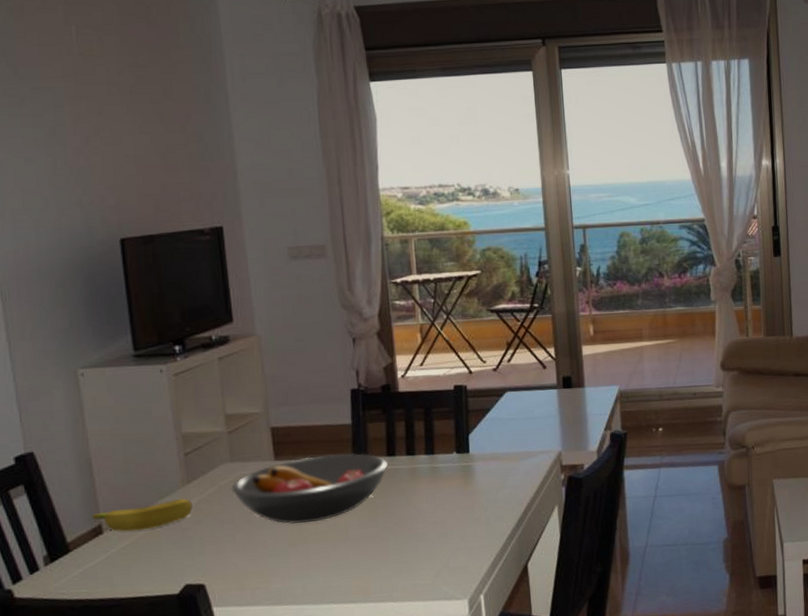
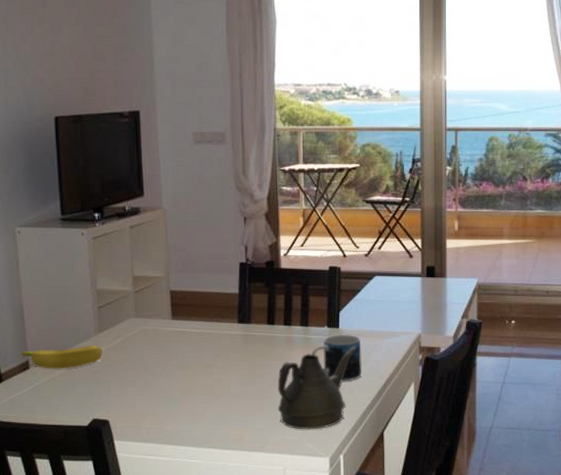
fruit bowl: present [231,453,388,525] -> none [134,319,267,377]
teapot: none [403,473,490,572] -> present [277,347,356,430]
mug: none [439,459,499,513] -> present [311,335,362,382]

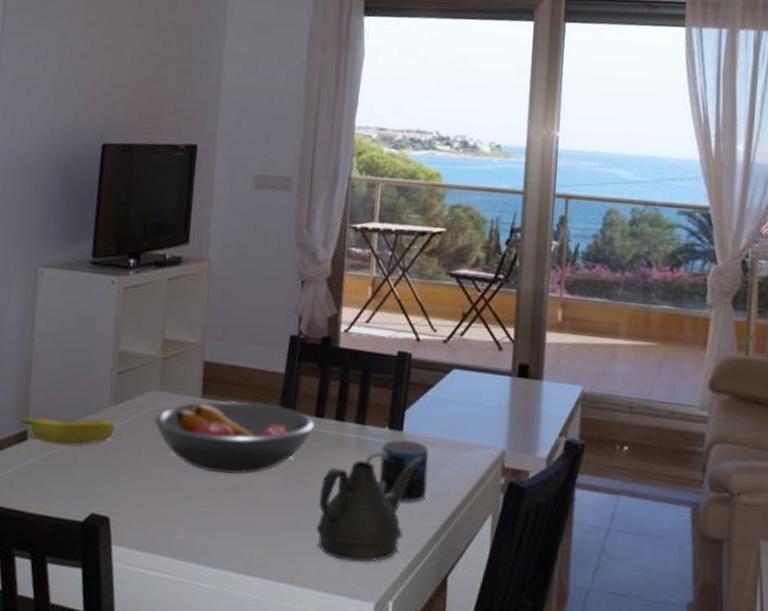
fruit bowl: none [134,319,267,377] -> present [154,400,314,475]

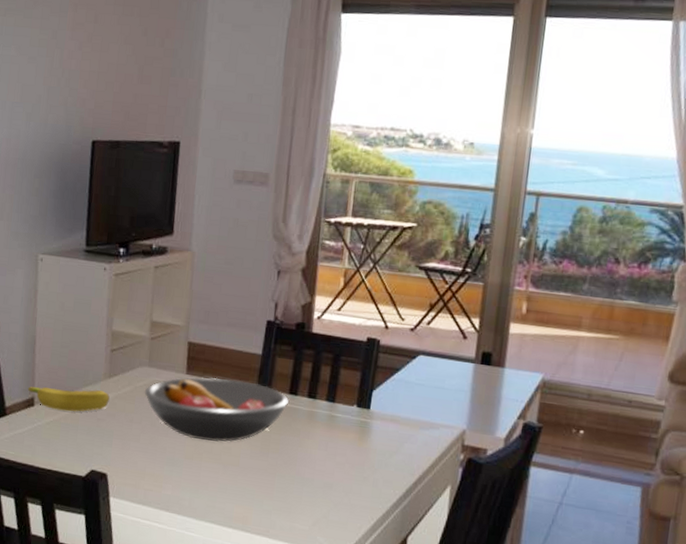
teapot: present [316,458,422,563] -> none [289,433,387,522]
mug: present [365,439,429,503] -> none [334,416,393,473]

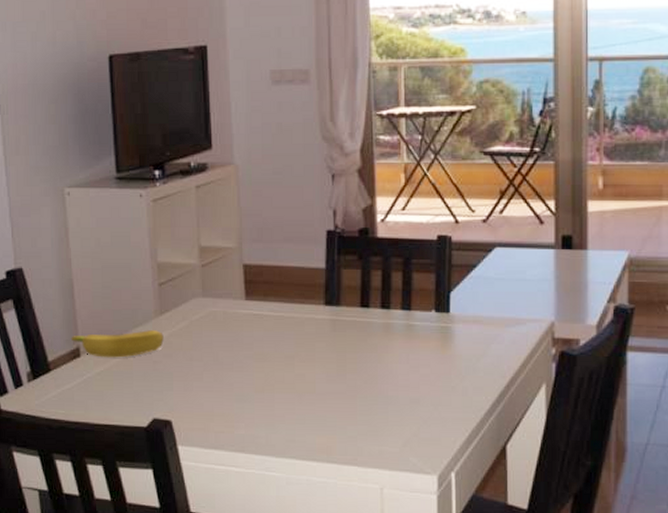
fruit bowl: present [144,377,289,442] -> none [201,299,361,370]

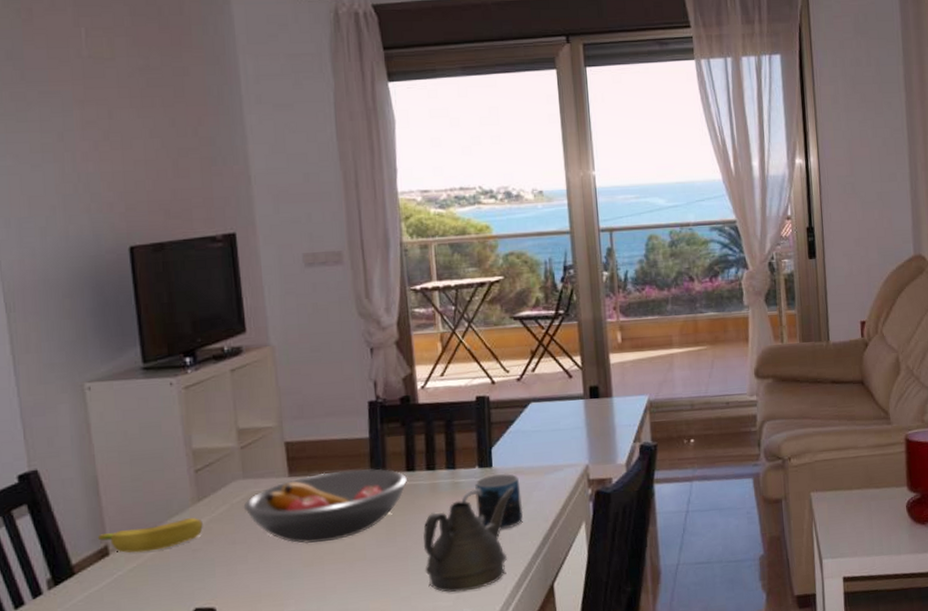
fruit bowl: none [201,299,361,370] -> present [243,469,407,544]
teapot: none [373,337,471,440] -> present [423,488,514,593]
mug: none [414,321,479,381] -> present [461,474,523,530]

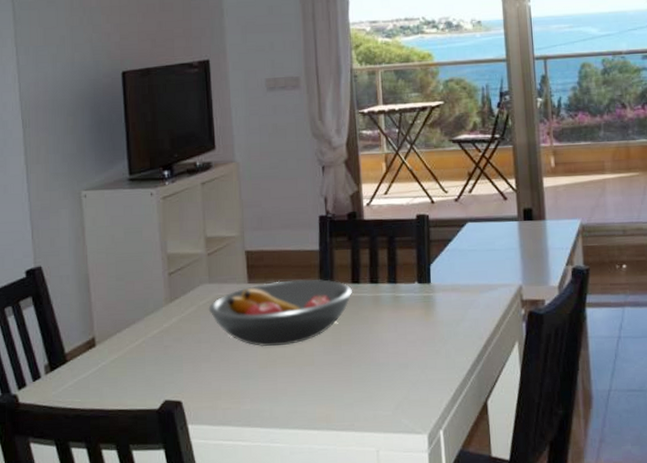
banana: present [97,518,203,553] -> none [86,317,174,346]
teapot: present [423,488,514,593] -> none [366,304,451,403]
mug: present [461,474,523,530] -> none [401,290,459,345]

